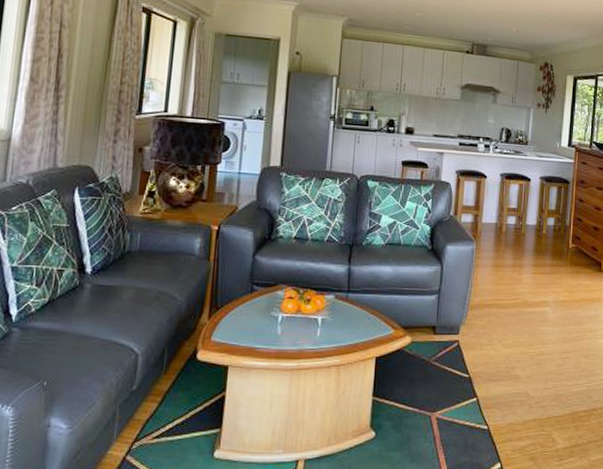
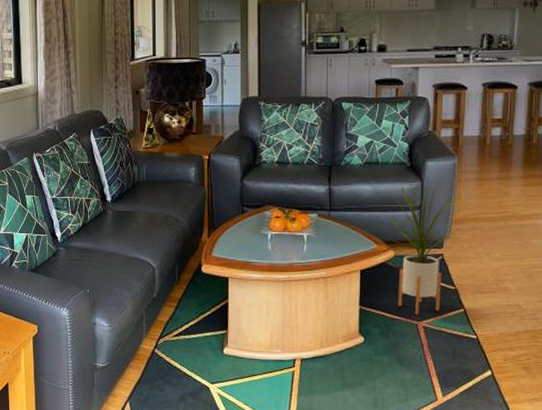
house plant: none [407,262,479,405] -> present [389,178,462,314]

